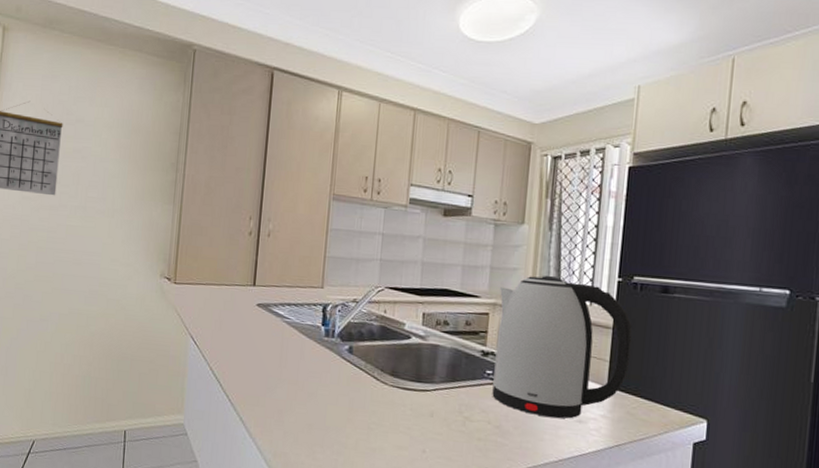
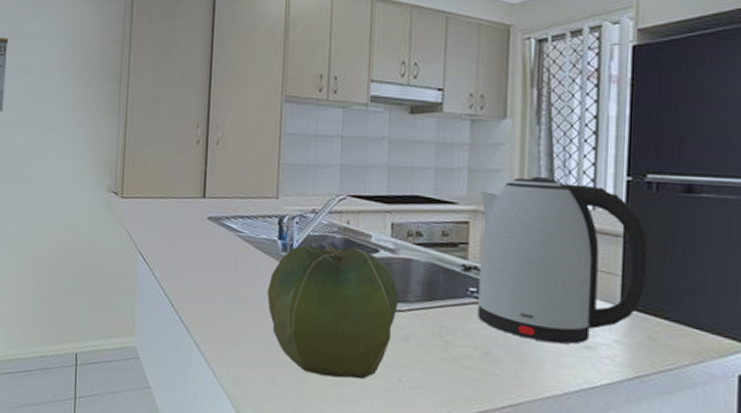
cabbage: none [309,331,427,451] -> present [267,244,400,380]

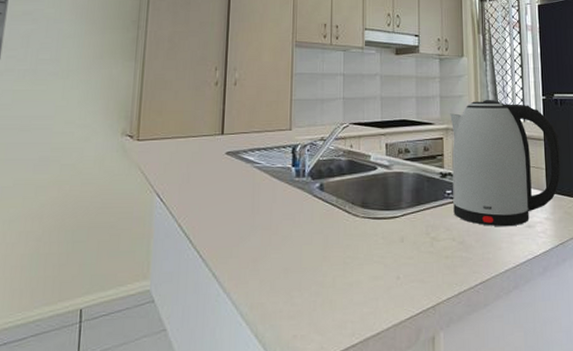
cabbage: present [267,244,400,380] -> none [282,167,395,286]

